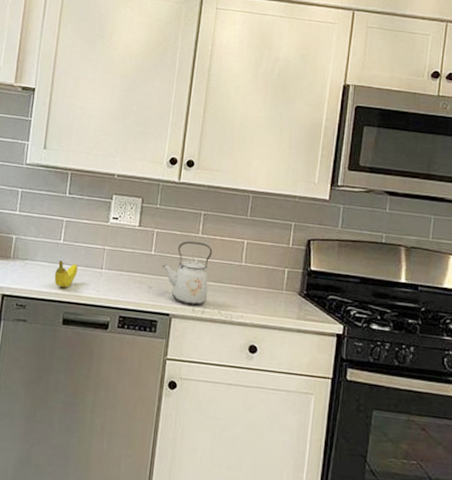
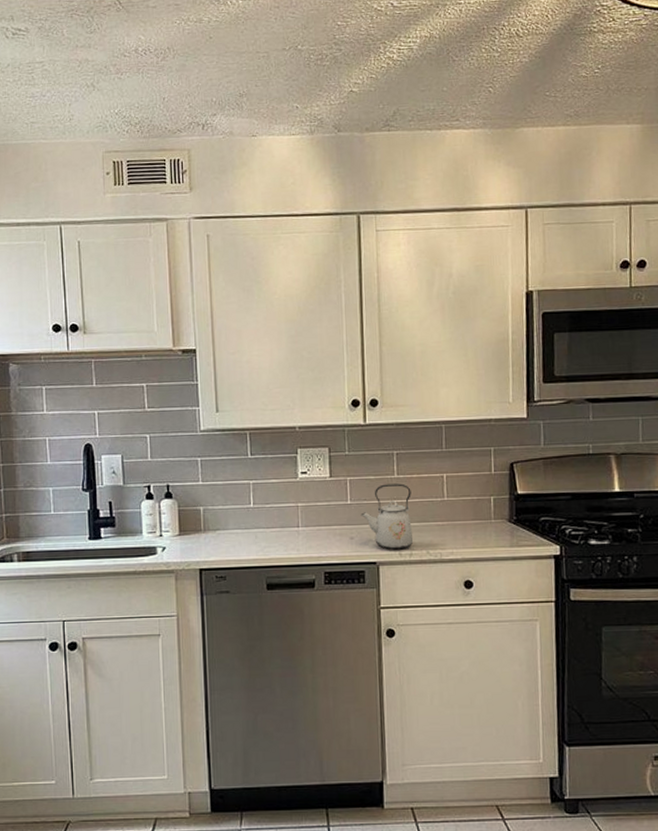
fruit: present [54,260,78,288] -> none [250,525,274,552]

